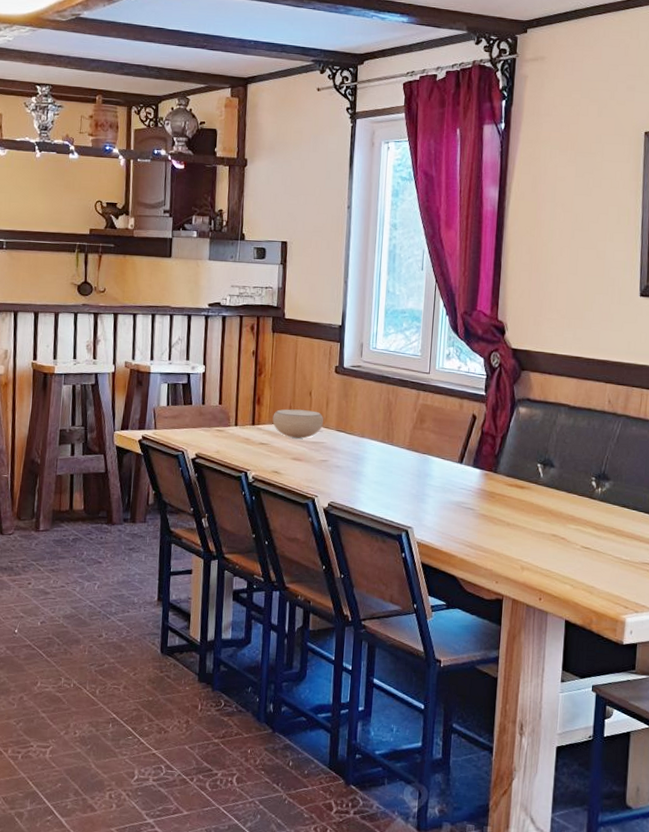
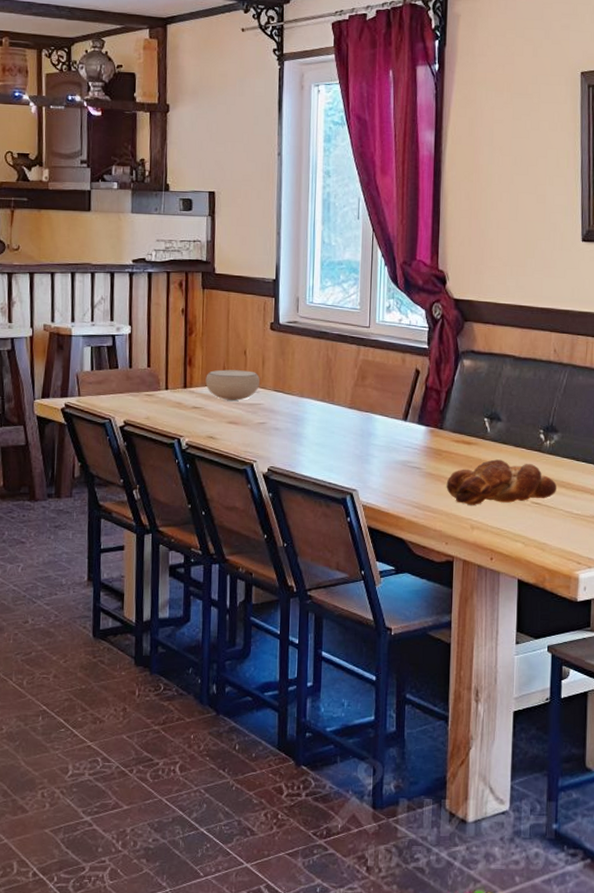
bread loaf: none [498,504,607,548] -> present [446,459,557,506]

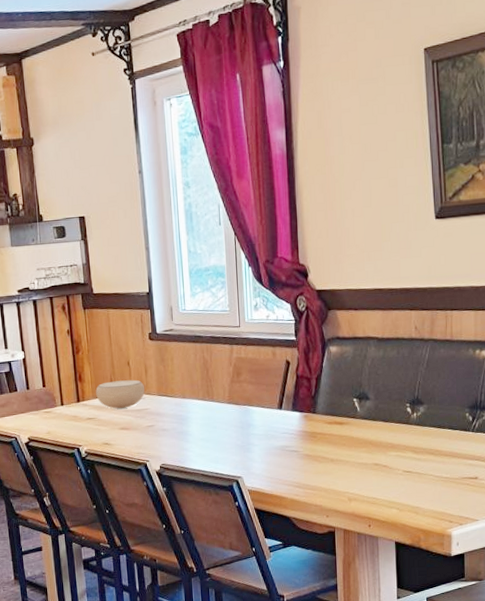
bread loaf: present [446,459,557,506] -> none [323,435,426,481]

